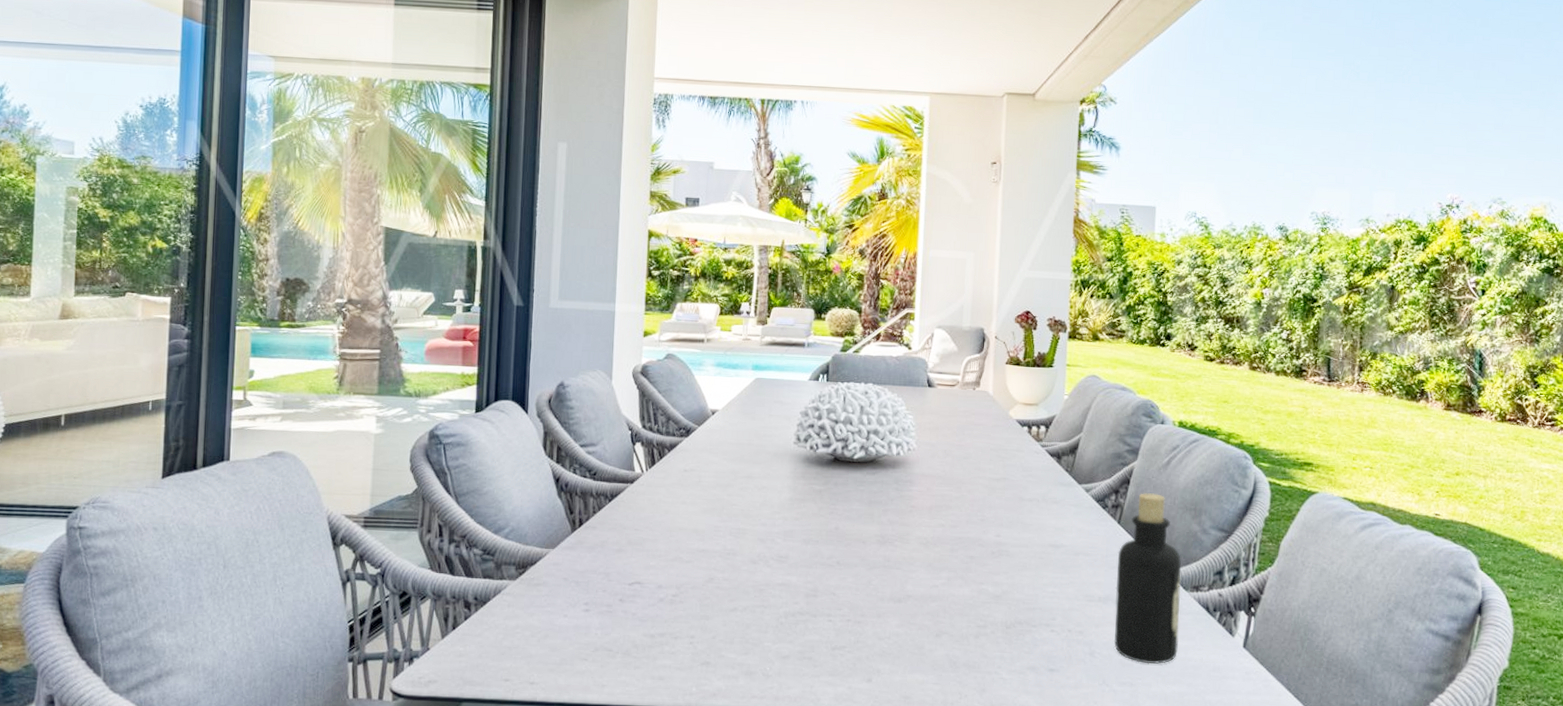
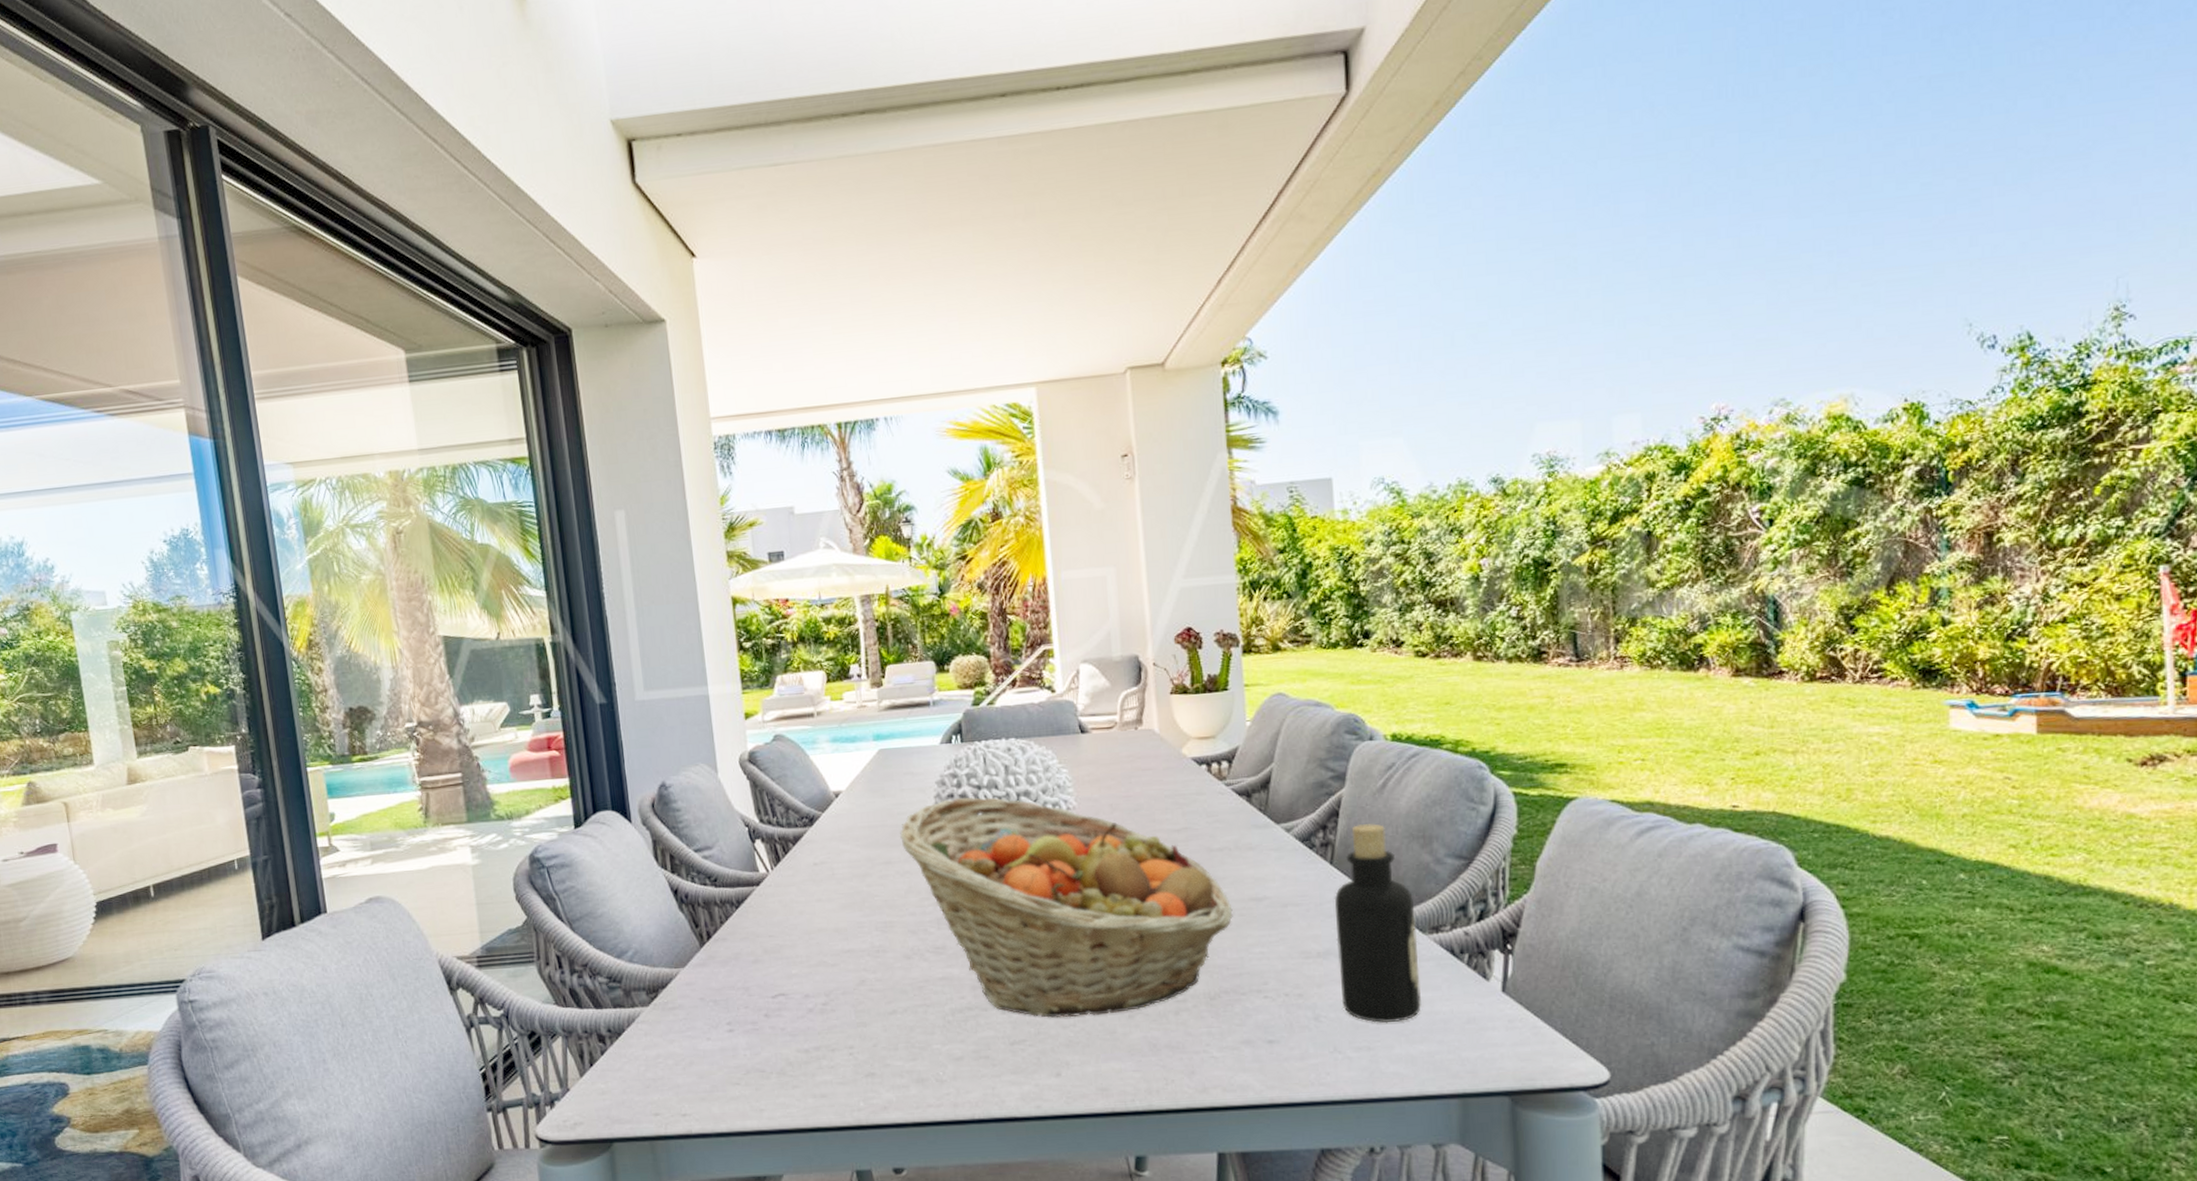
fruit basket: none [762,428,1034,631] -> present [899,796,1233,1018]

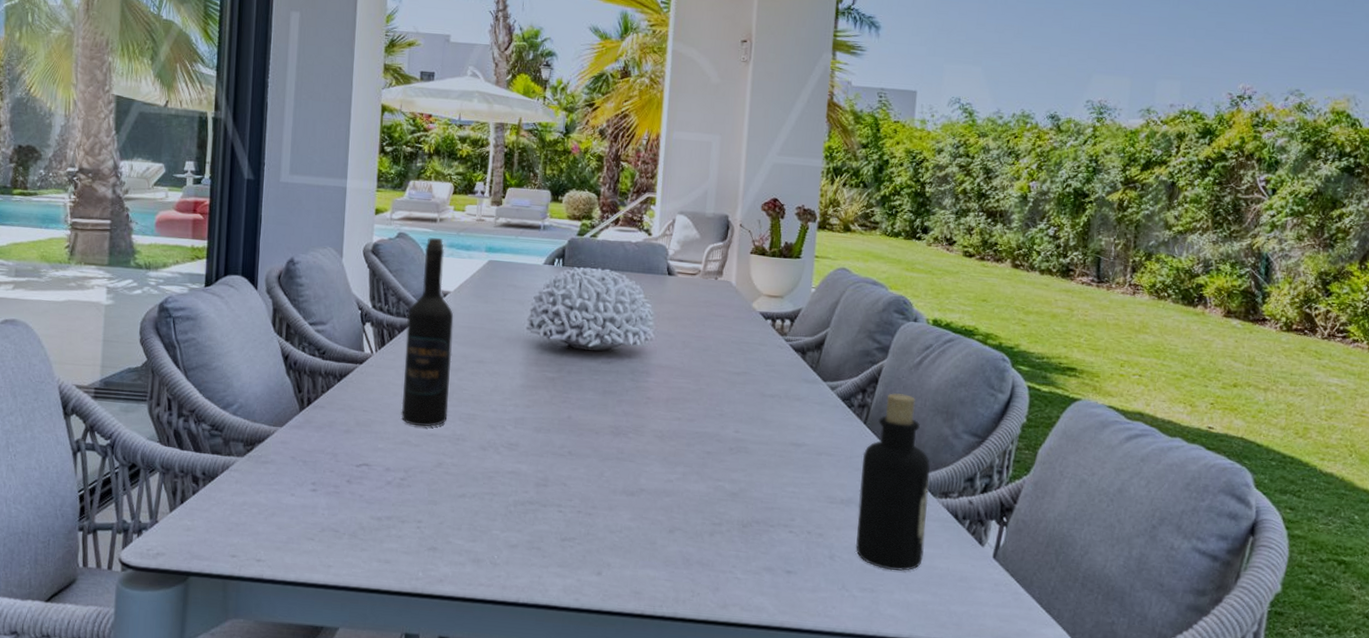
wine bottle: none [798,734,863,944] -> present [401,238,454,427]
fruit basket: present [899,796,1233,1018] -> none [494,314,774,527]

